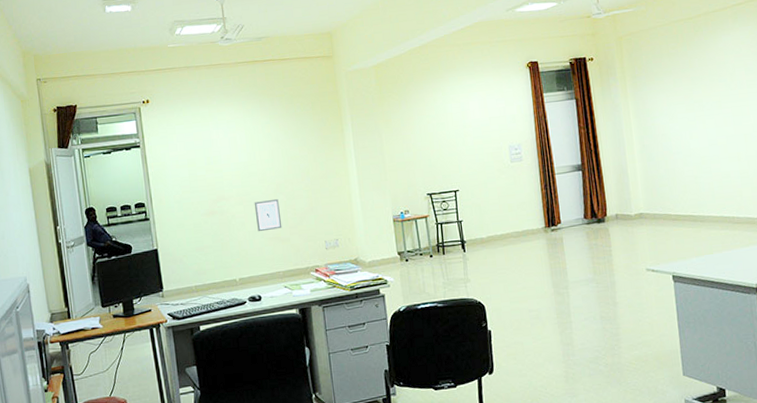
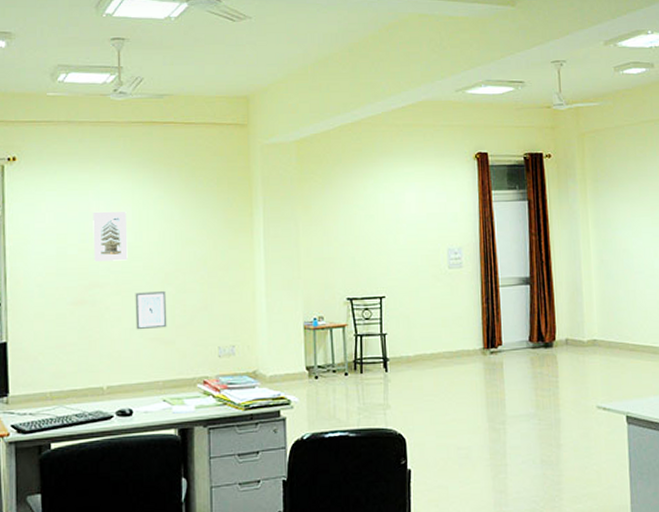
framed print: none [214,136,246,179] -> present [93,211,128,262]

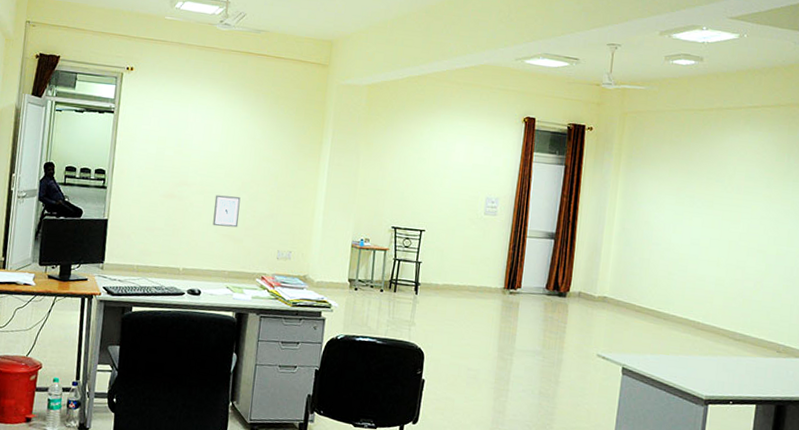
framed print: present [93,211,128,262] -> none [186,122,217,167]

